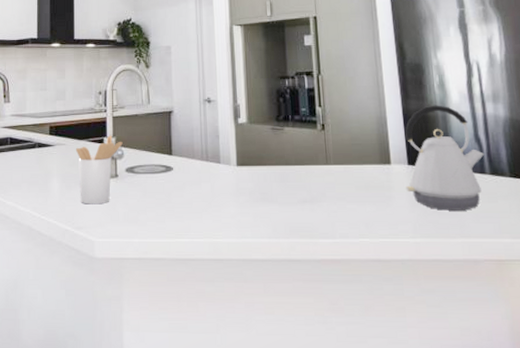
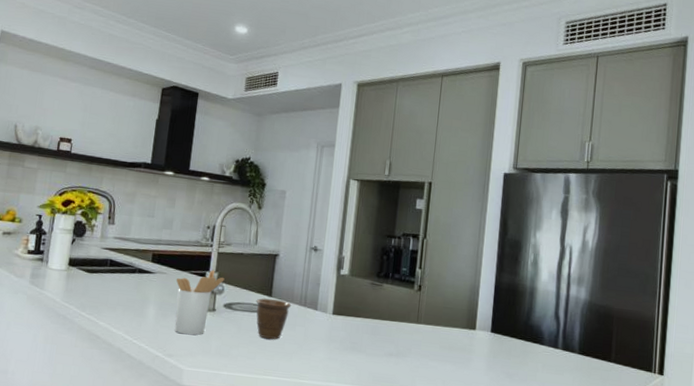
mug: none [157,158,194,200] -> present [256,298,292,340]
kettle: present [404,105,485,211] -> none [484,280,561,379]

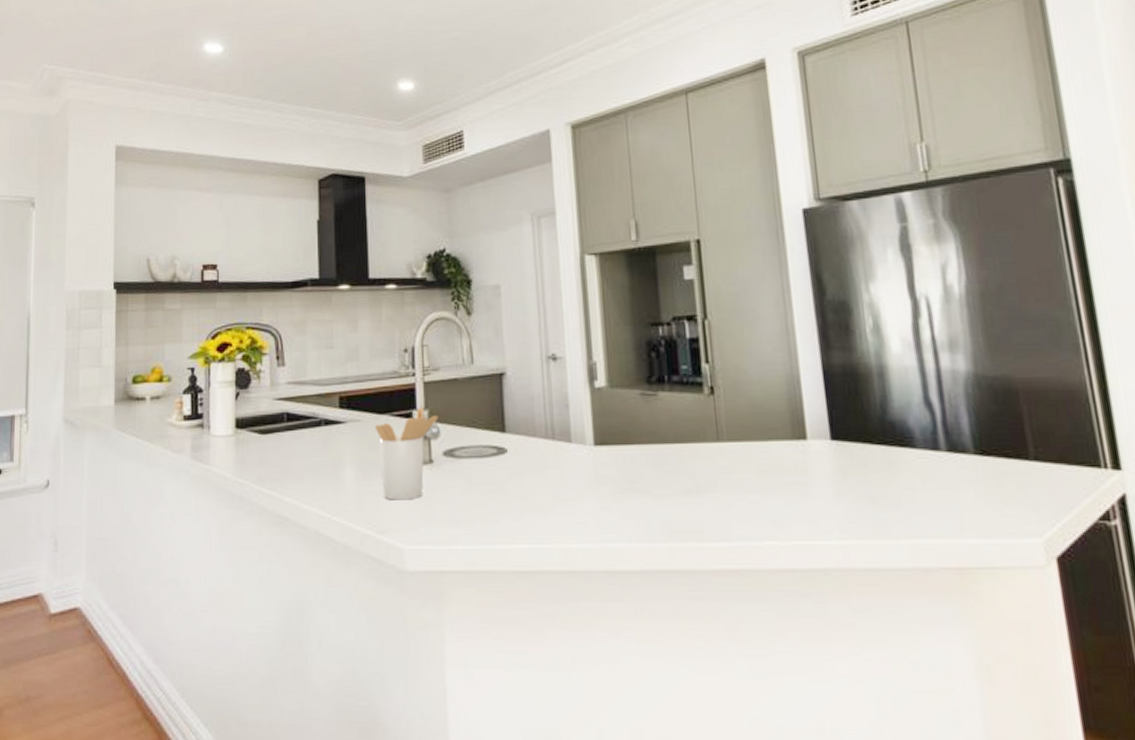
mug: present [256,298,292,340] -> none [485,436,535,493]

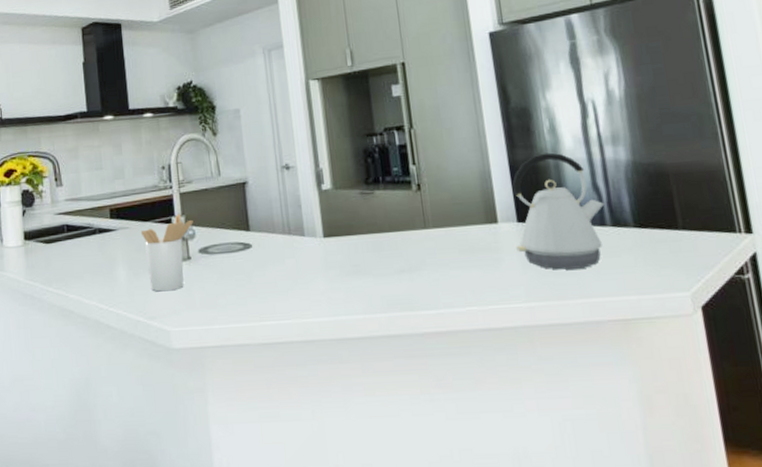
kettle: none [825,357,939,502] -> present [512,152,605,270]

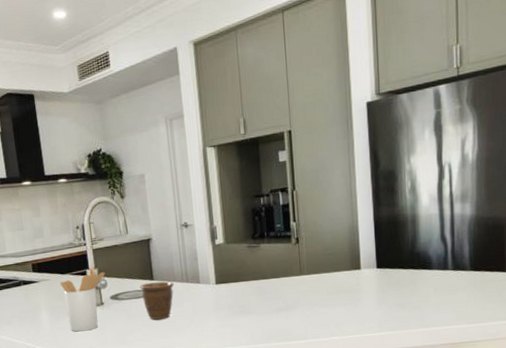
mug: none [233,233,275,280] -> present [139,281,175,320]
kettle: present [512,152,605,270] -> none [373,209,449,306]

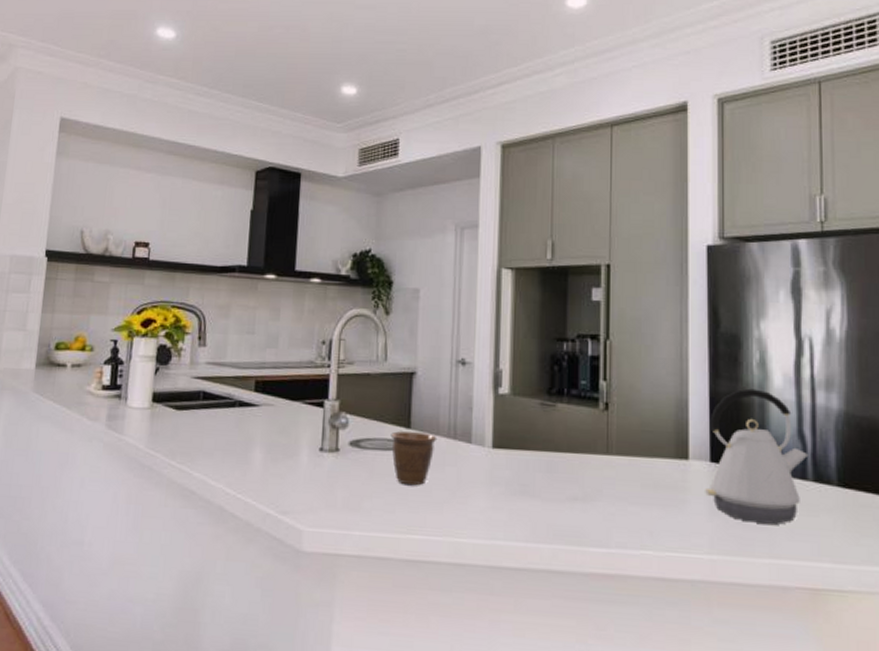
utensil holder: present [60,267,105,332] -> none [286,397,348,485]
kettle: none [373,209,449,306] -> present [704,388,809,525]

